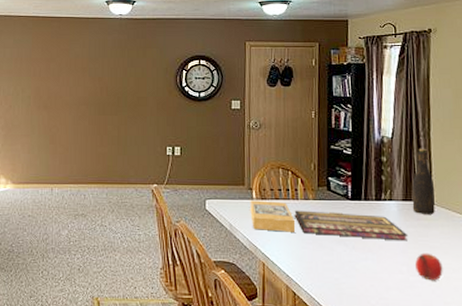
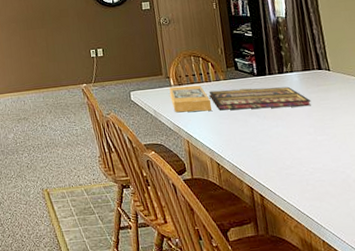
bottle: present [412,148,435,214] -> none [309,23,332,81]
fruit: present [415,253,443,281] -> none [320,114,346,138]

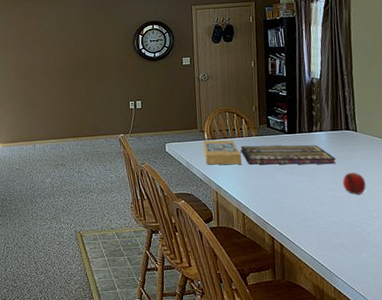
fruit: none [320,114,346,138] -> present [343,172,366,195]

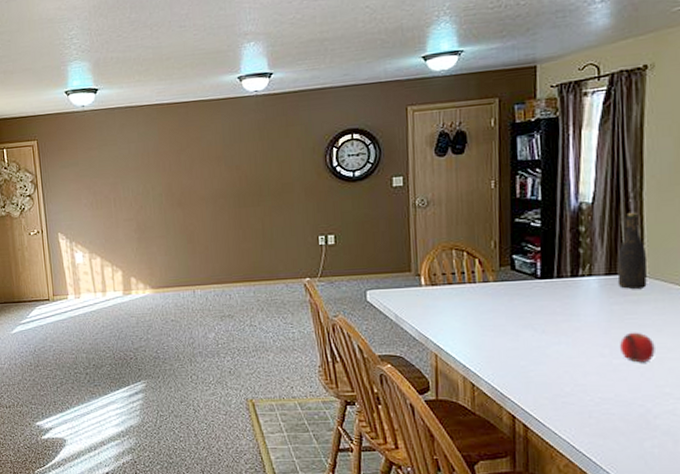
board game: present [202,140,337,165] -> none [418,286,612,321]
bottle: none [338,85,358,141] -> present [617,212,648,289]

